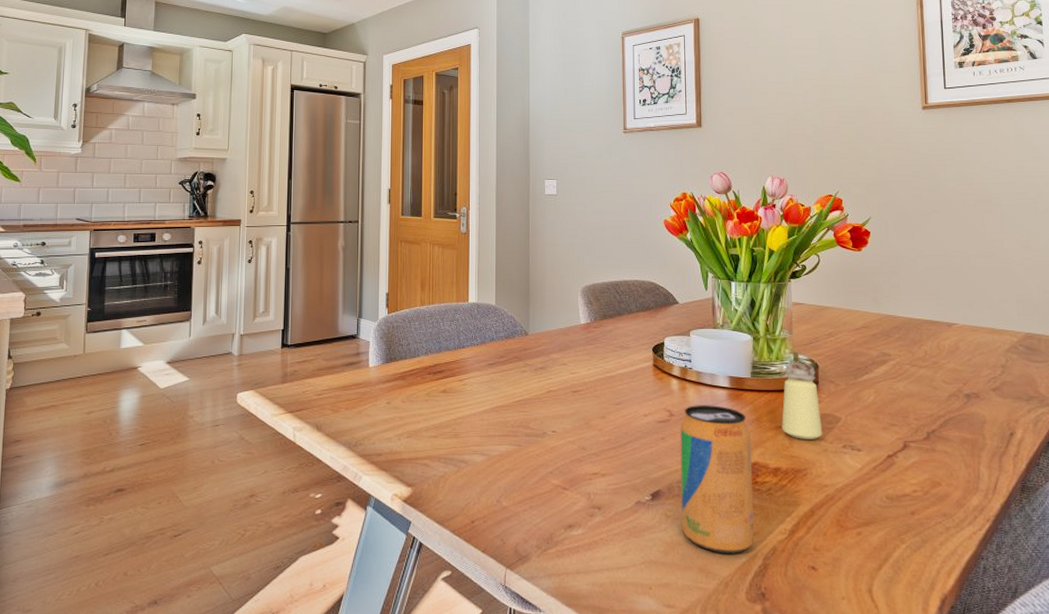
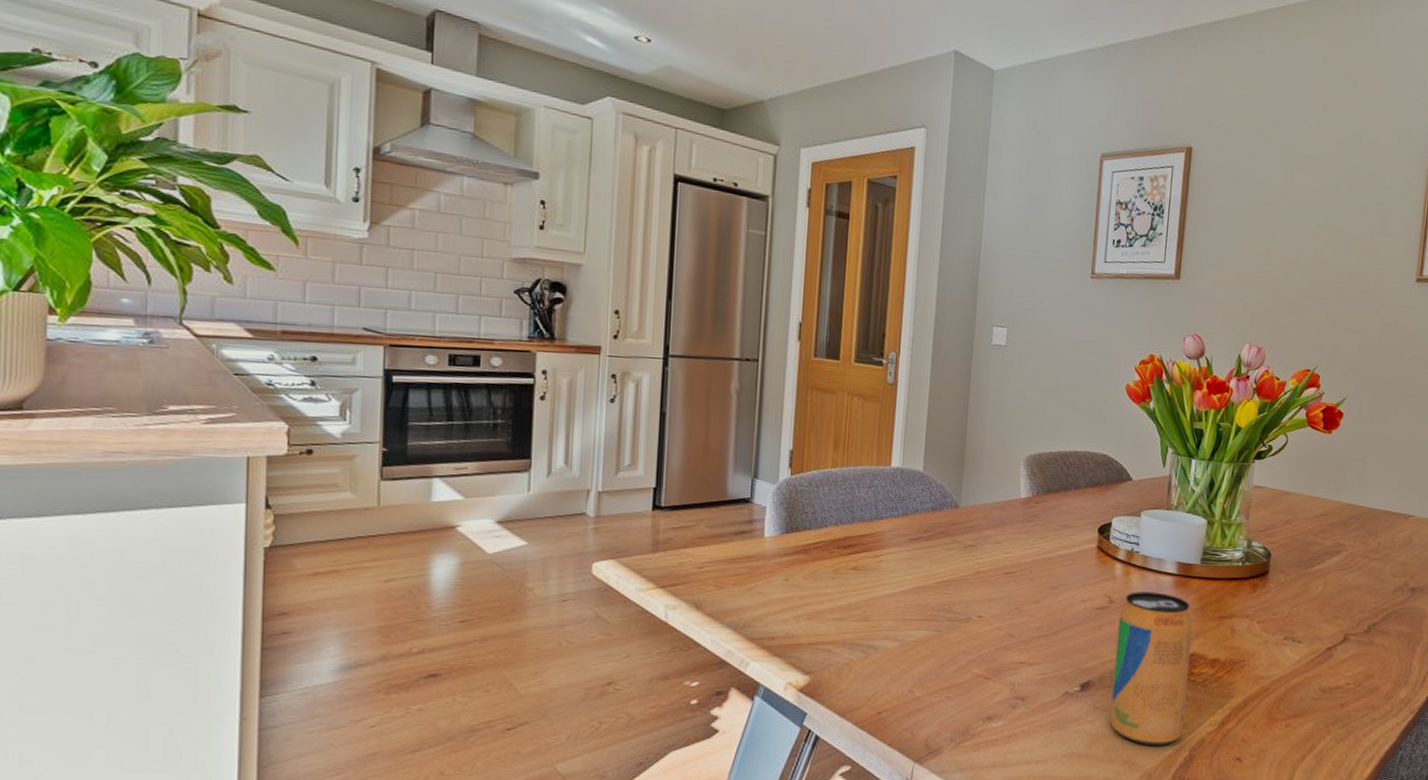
saltshaker: present [782,363,823,439] -> none [1225,550,1268,630]

